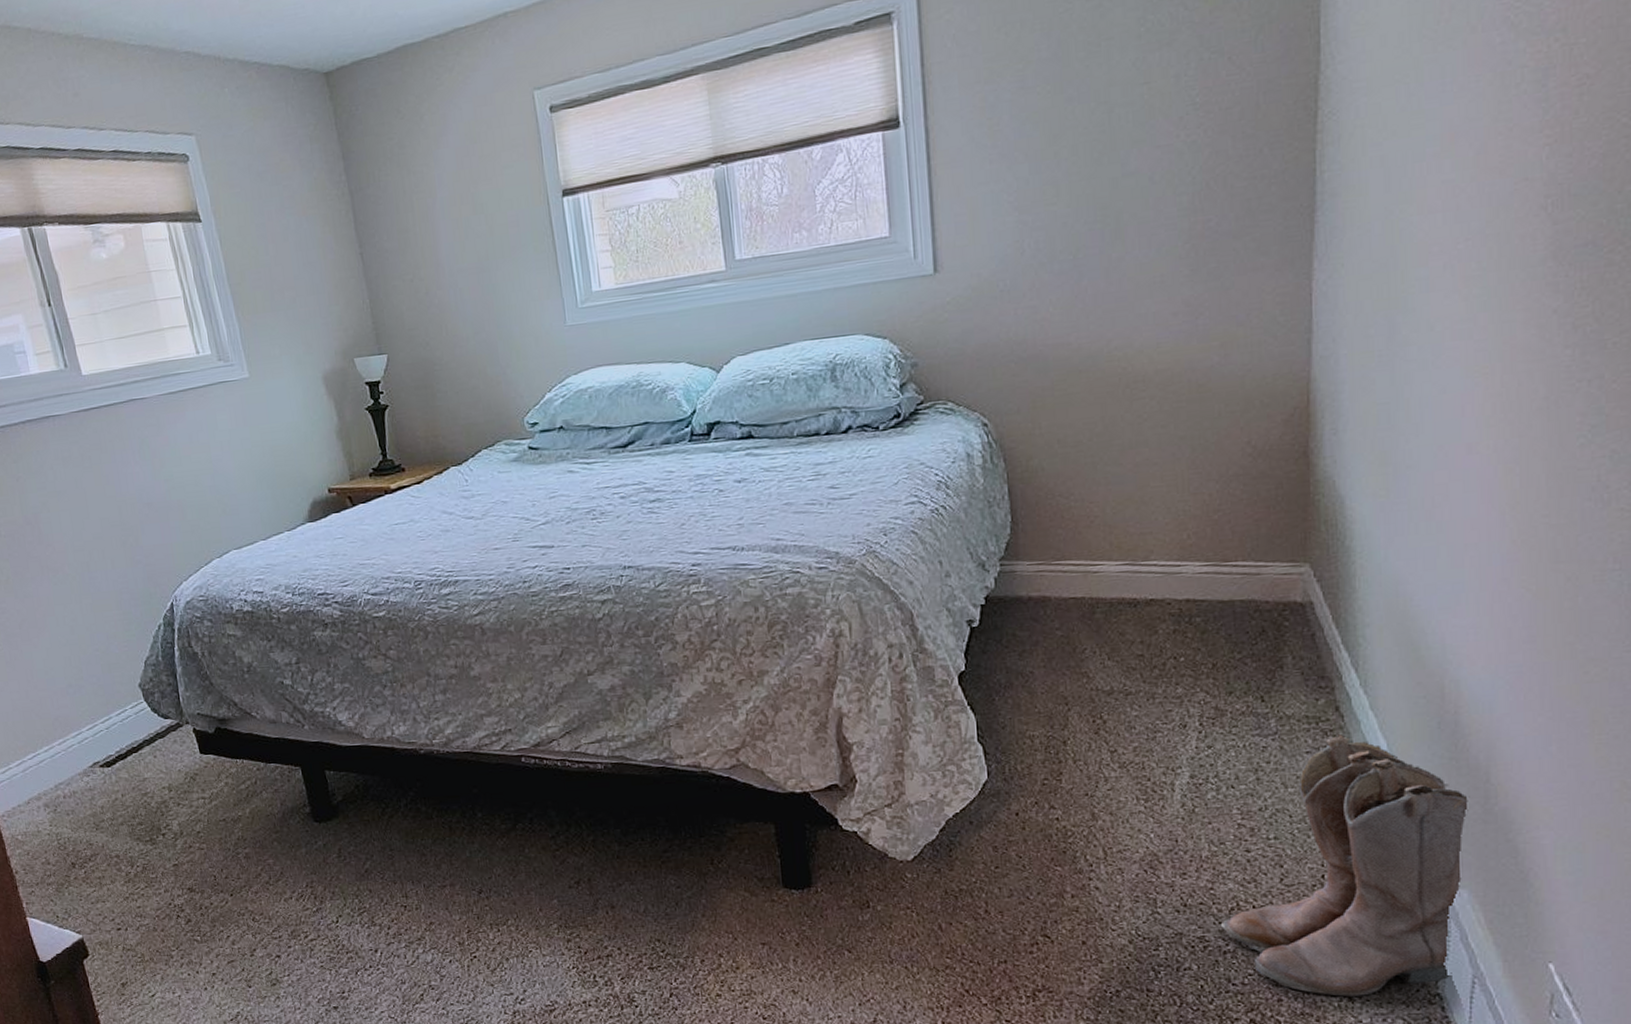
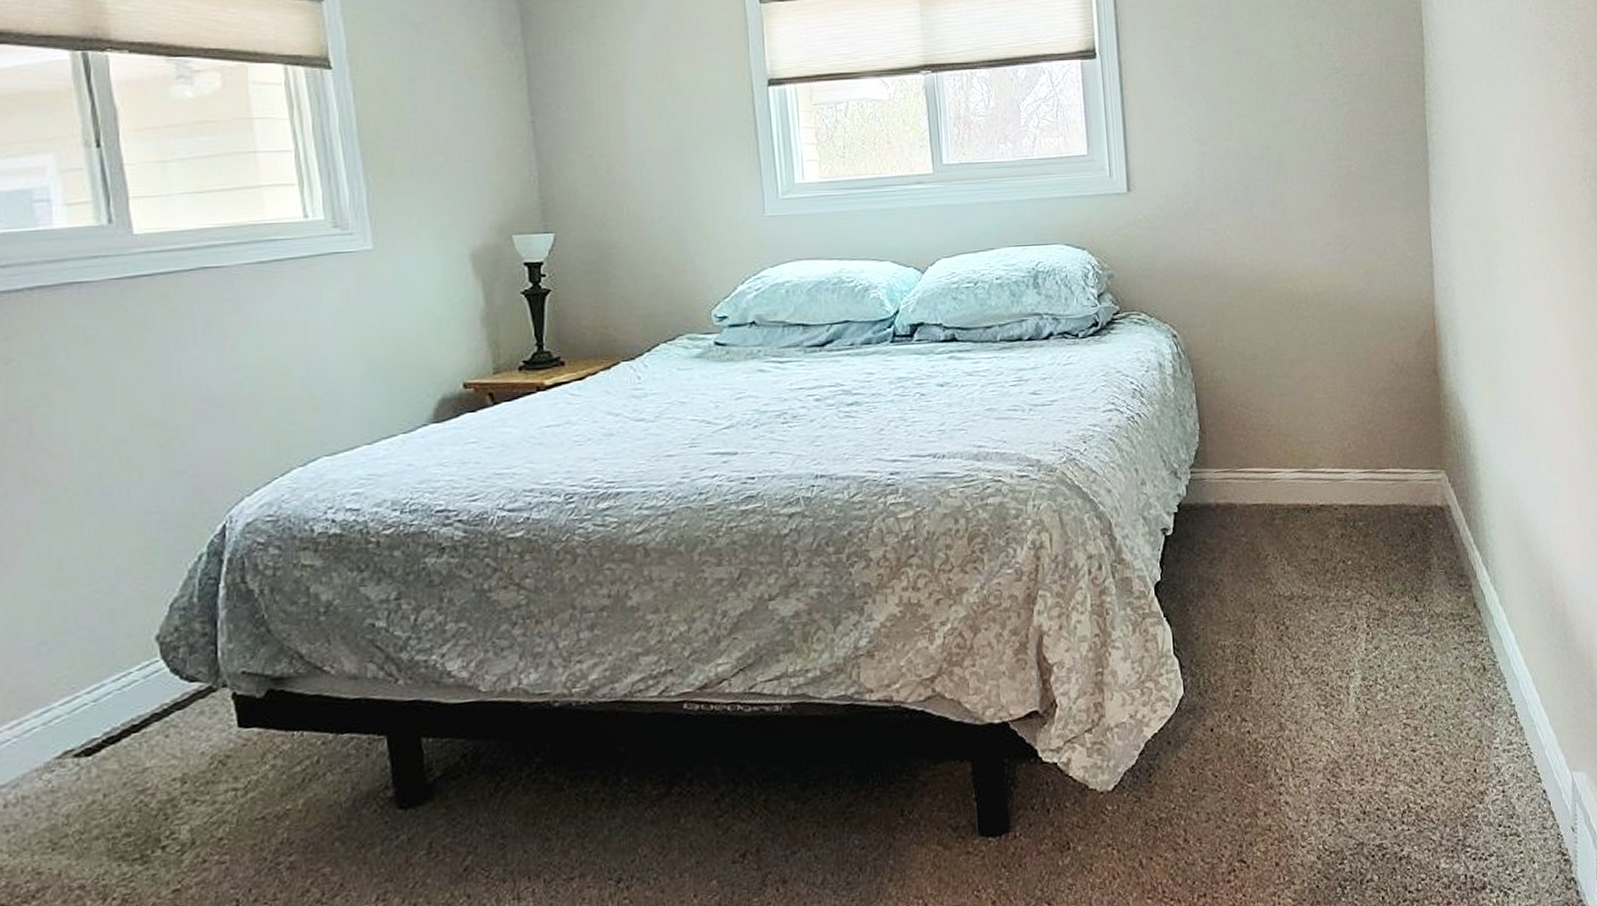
boots: present [1220,734,1470,997] -> none [1394,629,1581,892]

